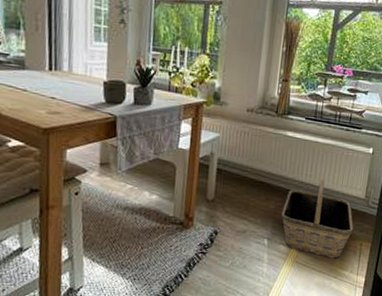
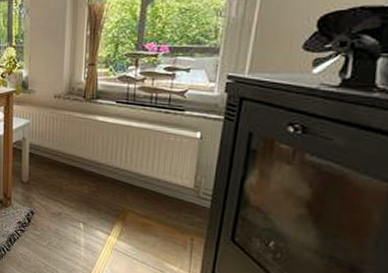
basket: present [281,179,354,259] -> none [96,166,182,251]

